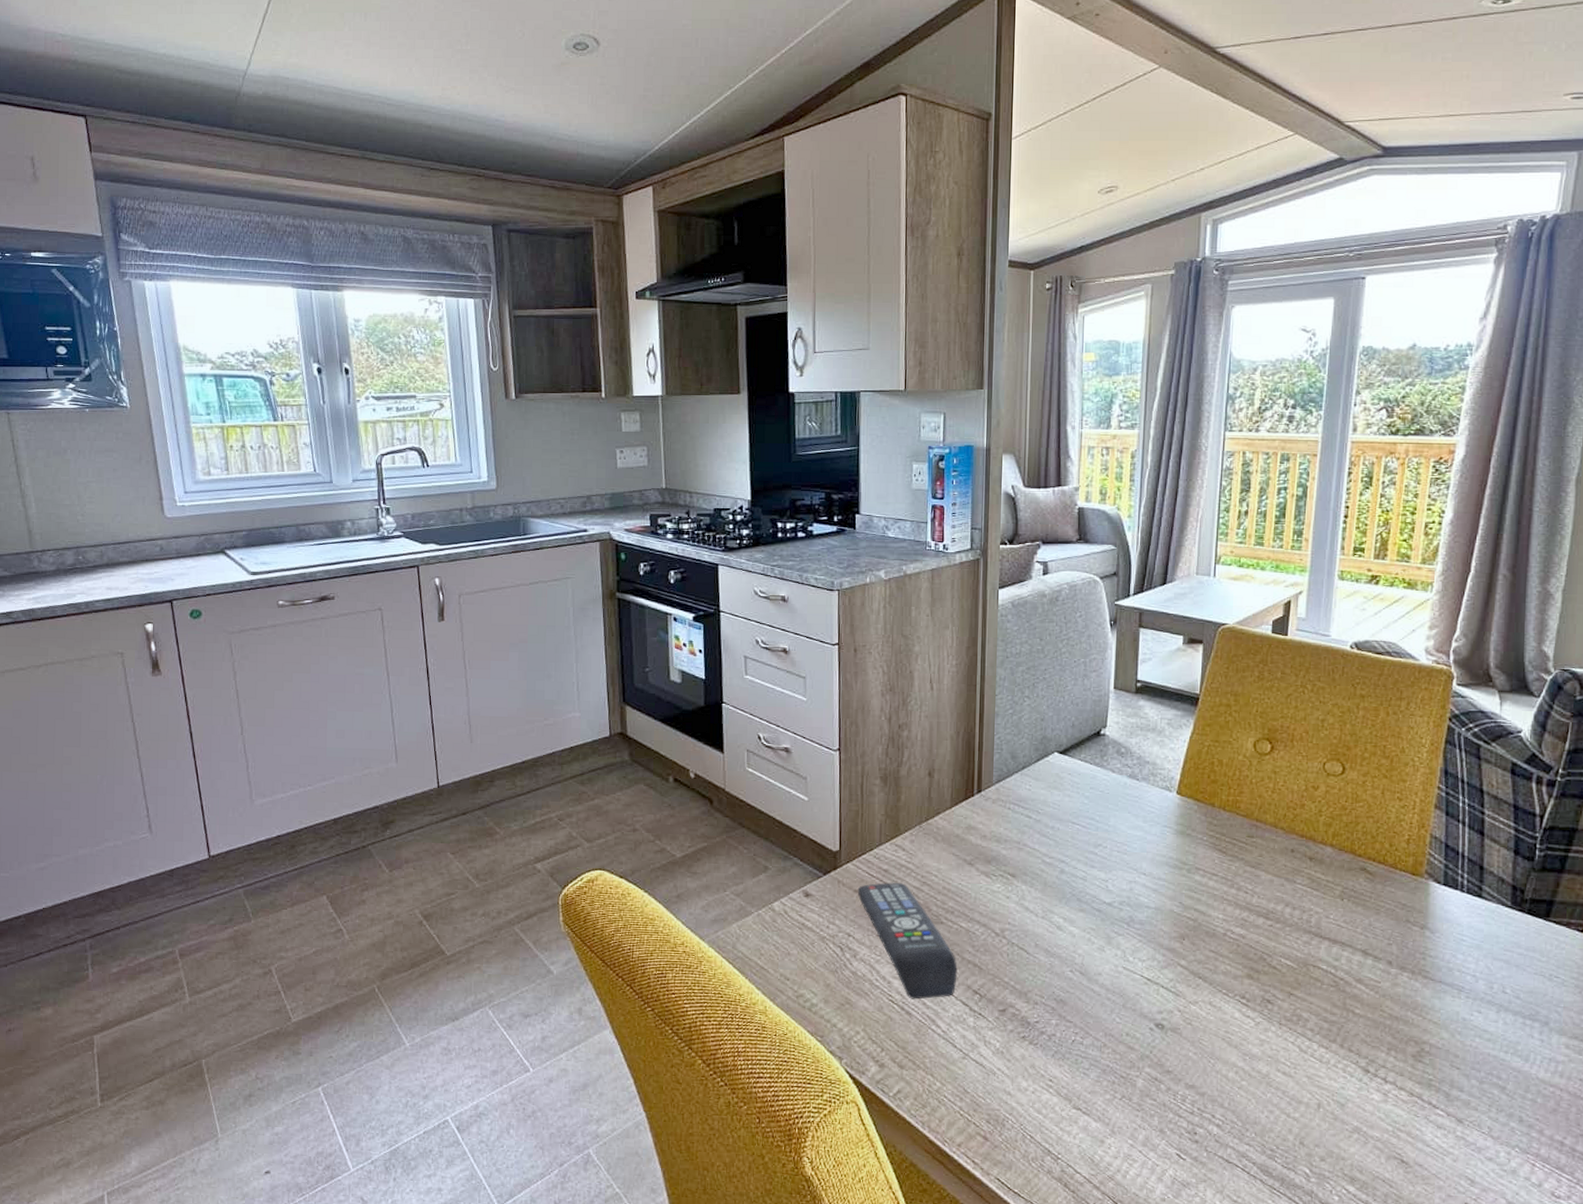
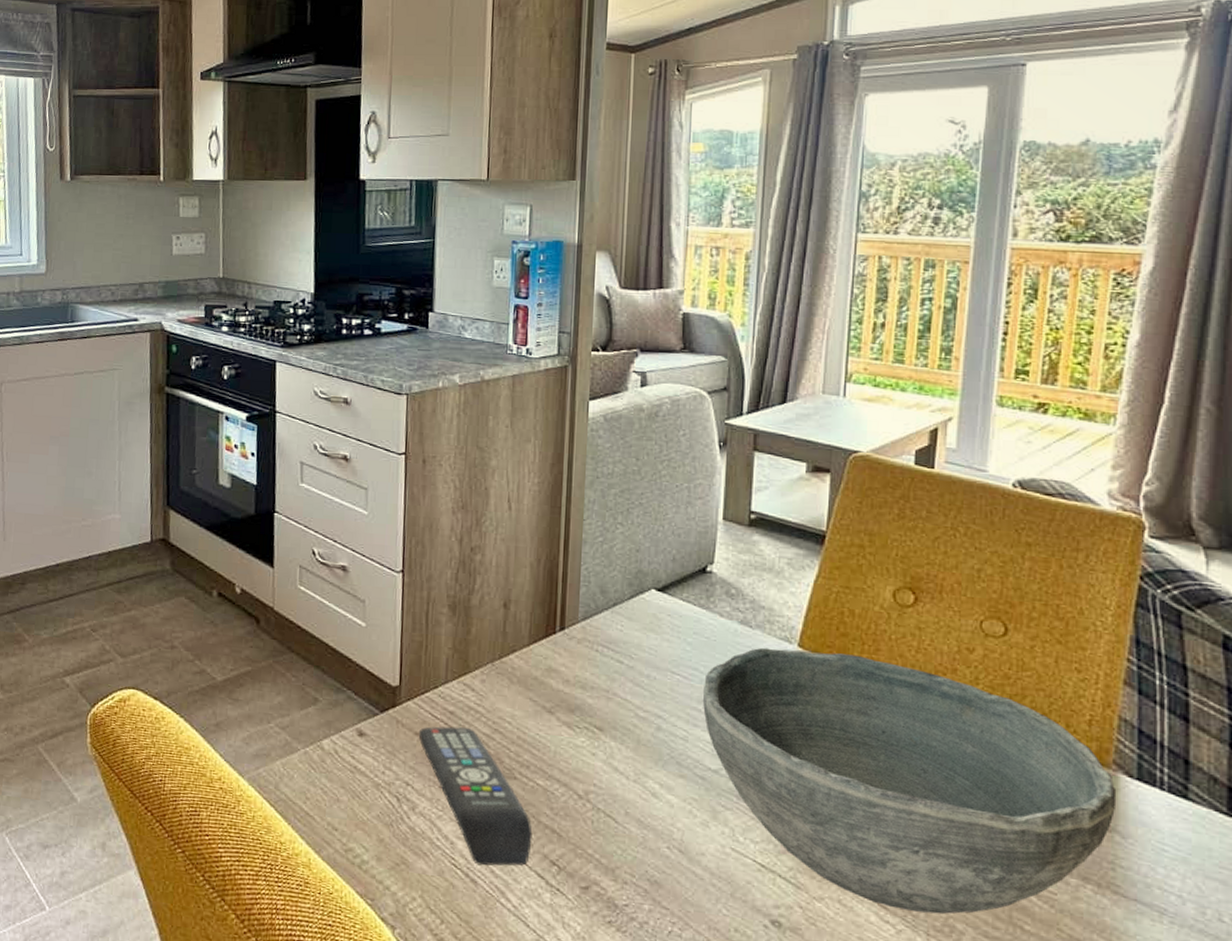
bowl: none [1099,796,1428,1007] -> present [703,647,1117,915]

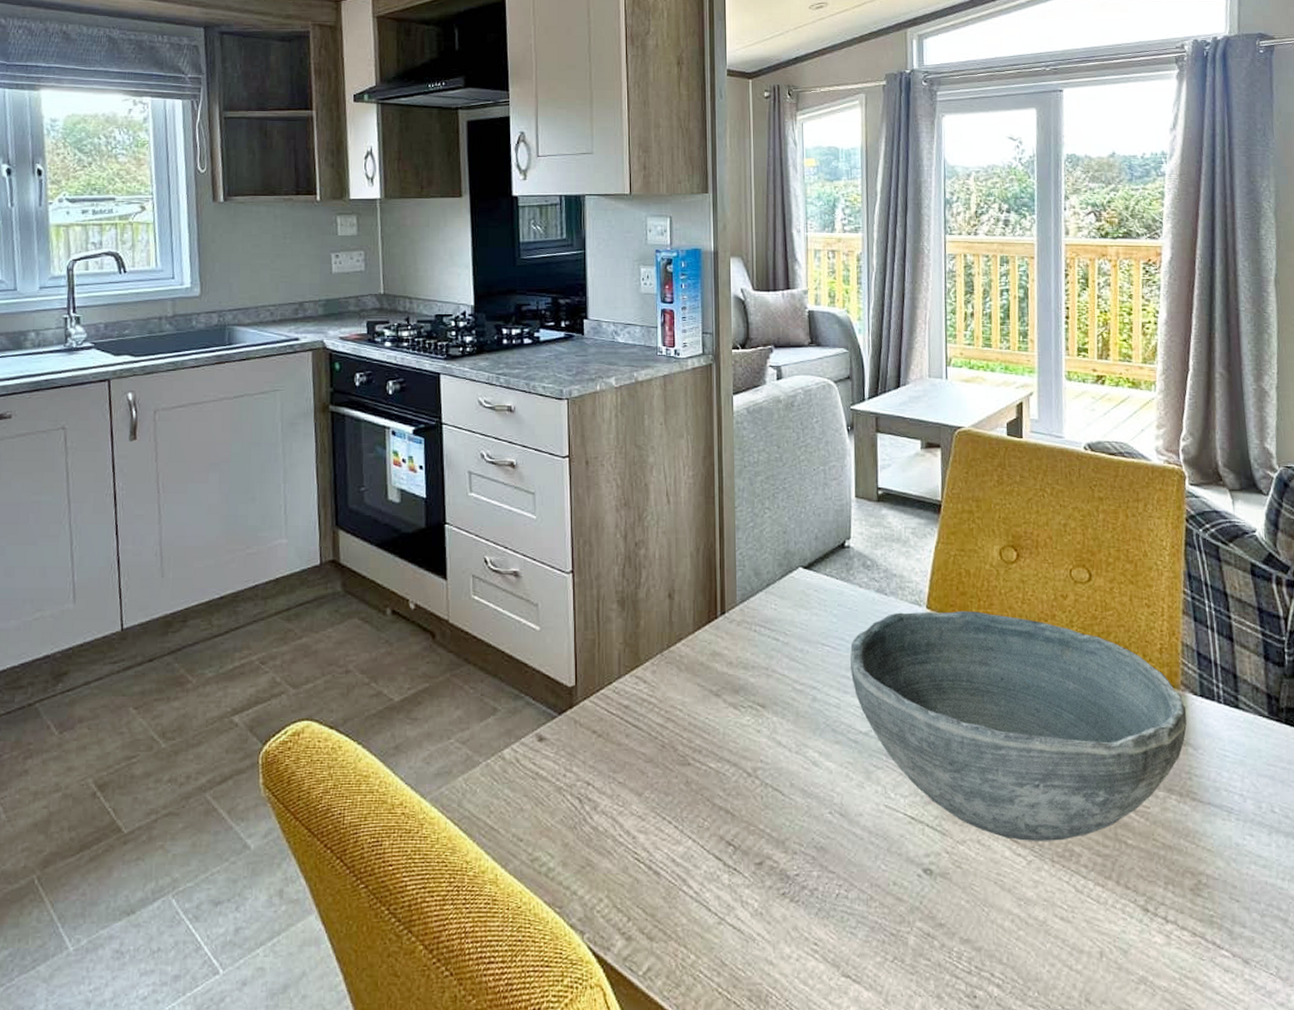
remote control: present [418,726,533,866] -> none [596,720,708,856]

